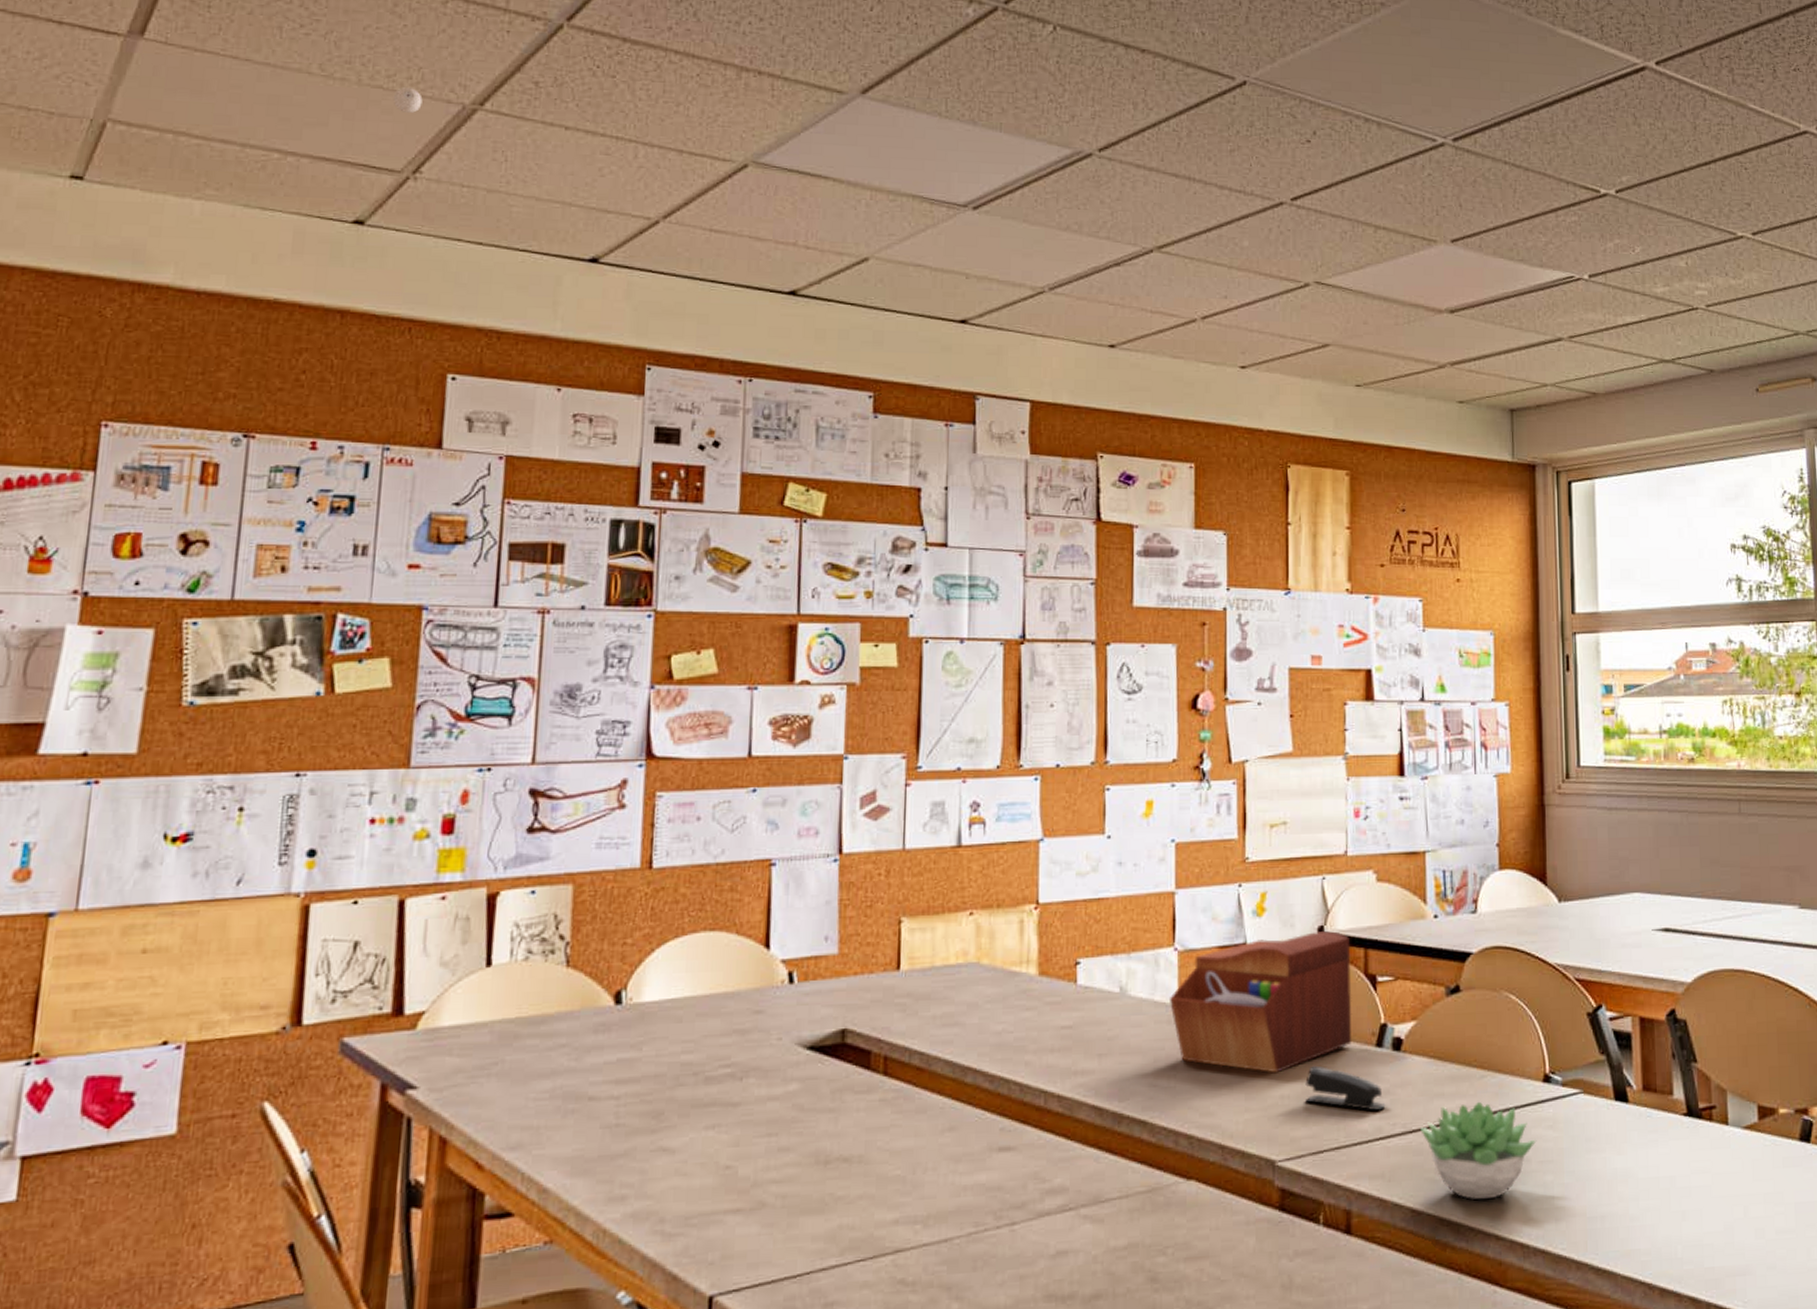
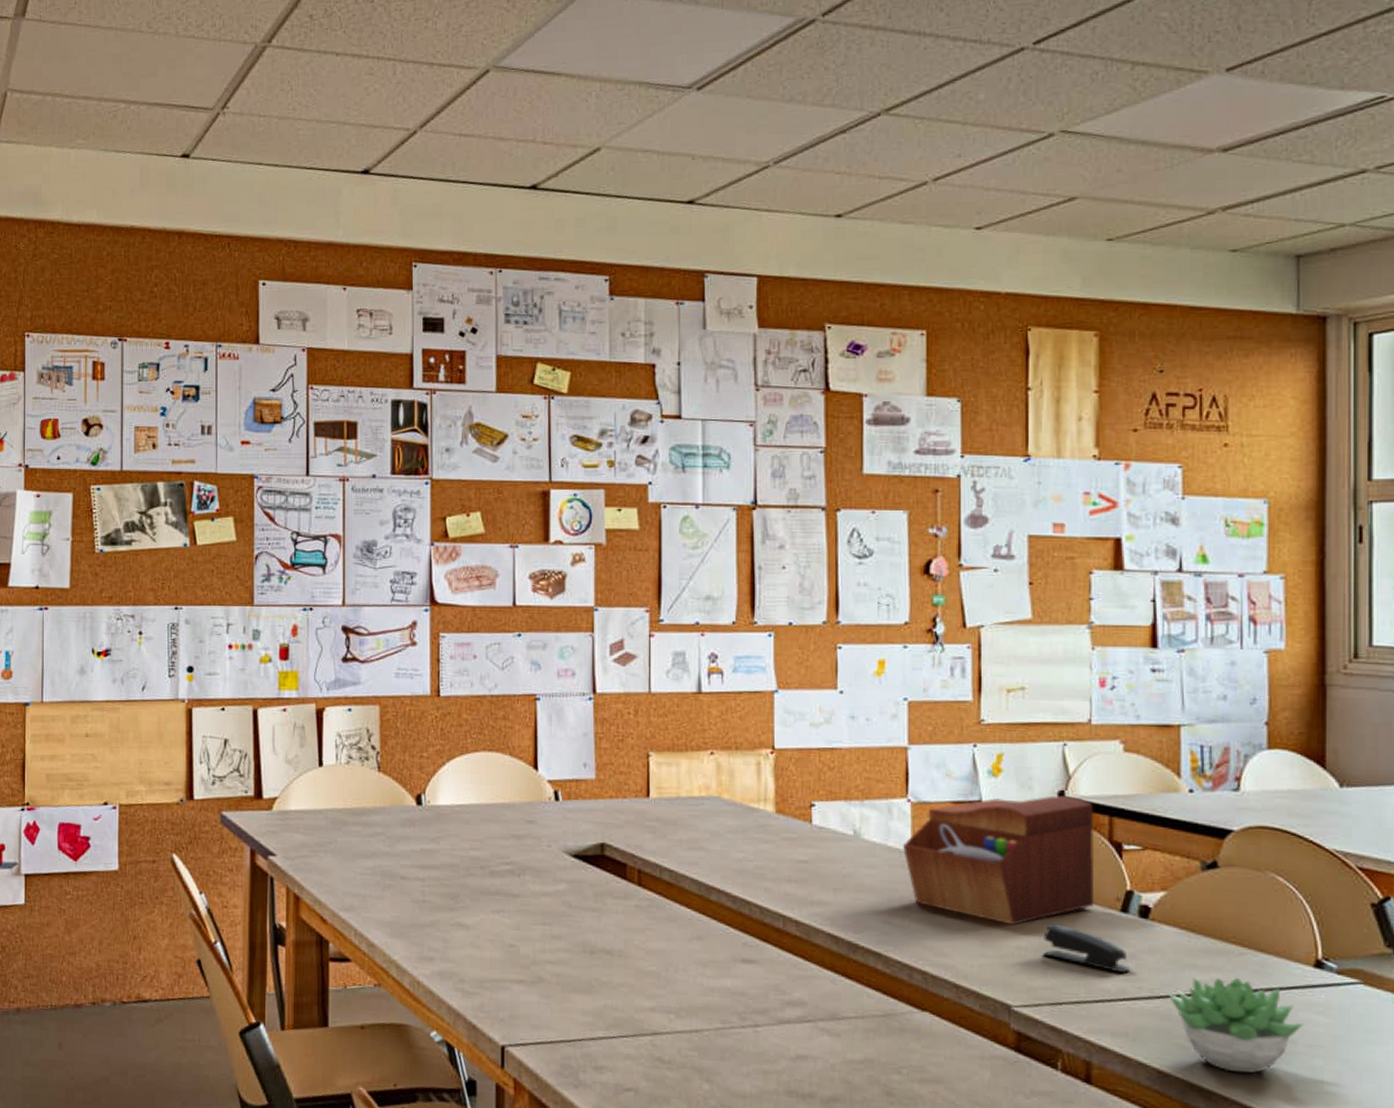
eyeball: present [392,86,423,113] -> none [203,33,225,57]

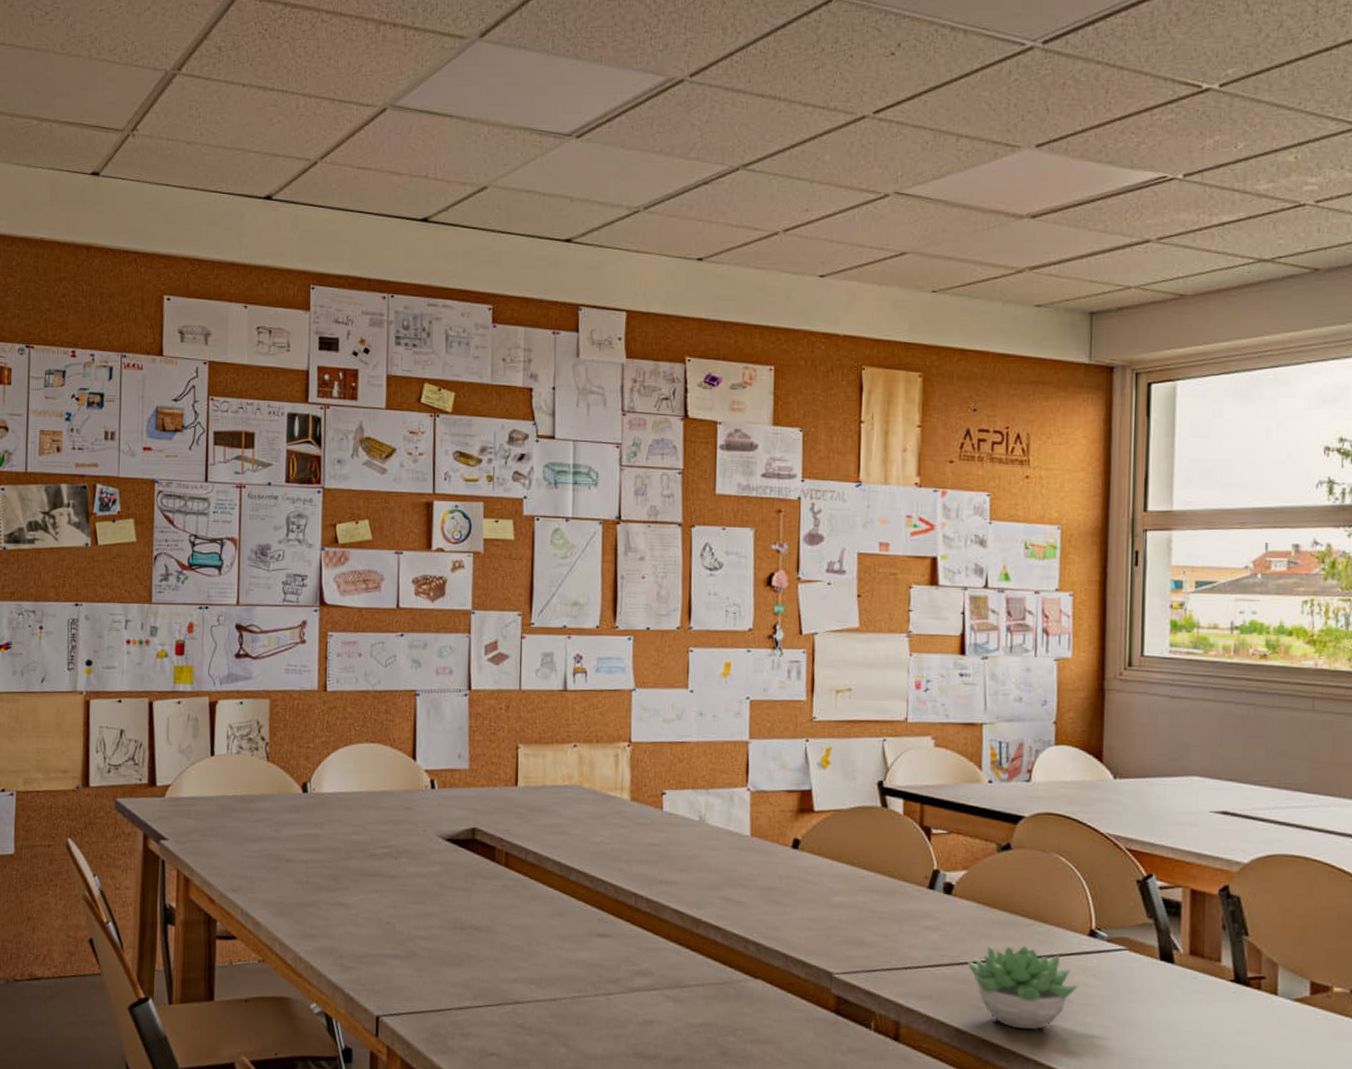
sewing box: present [902,795,1095,925] -> none [741,785,908,901]
stapler: present [1043,922,1131,973] -> none [861,898,936,943]

